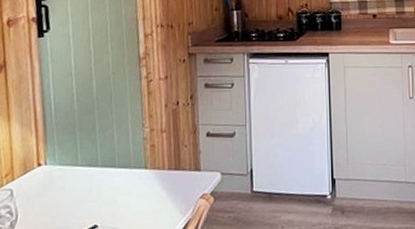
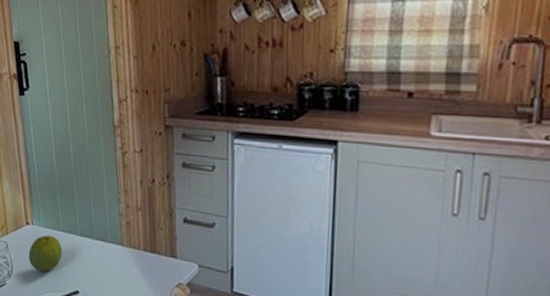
fruit: none [38,172,81,214] -> present [28,234,63,273]

